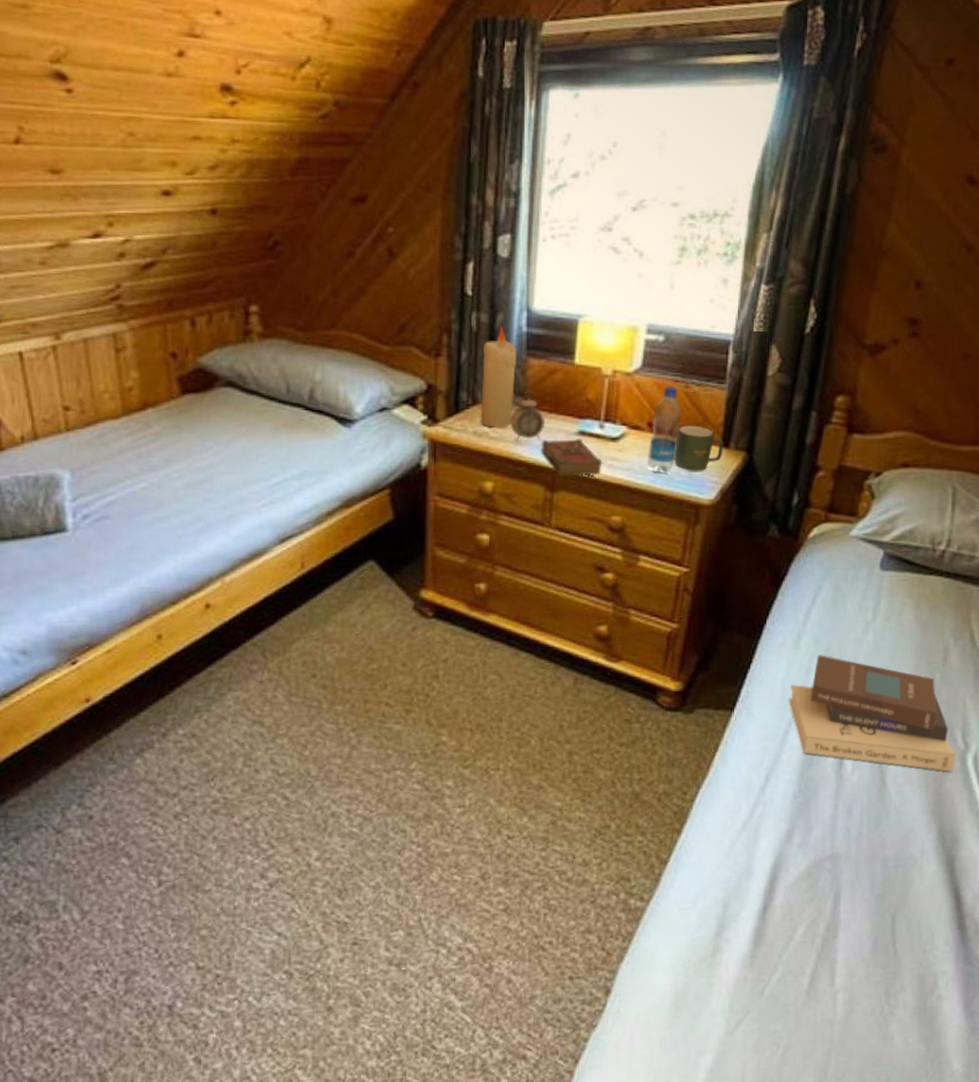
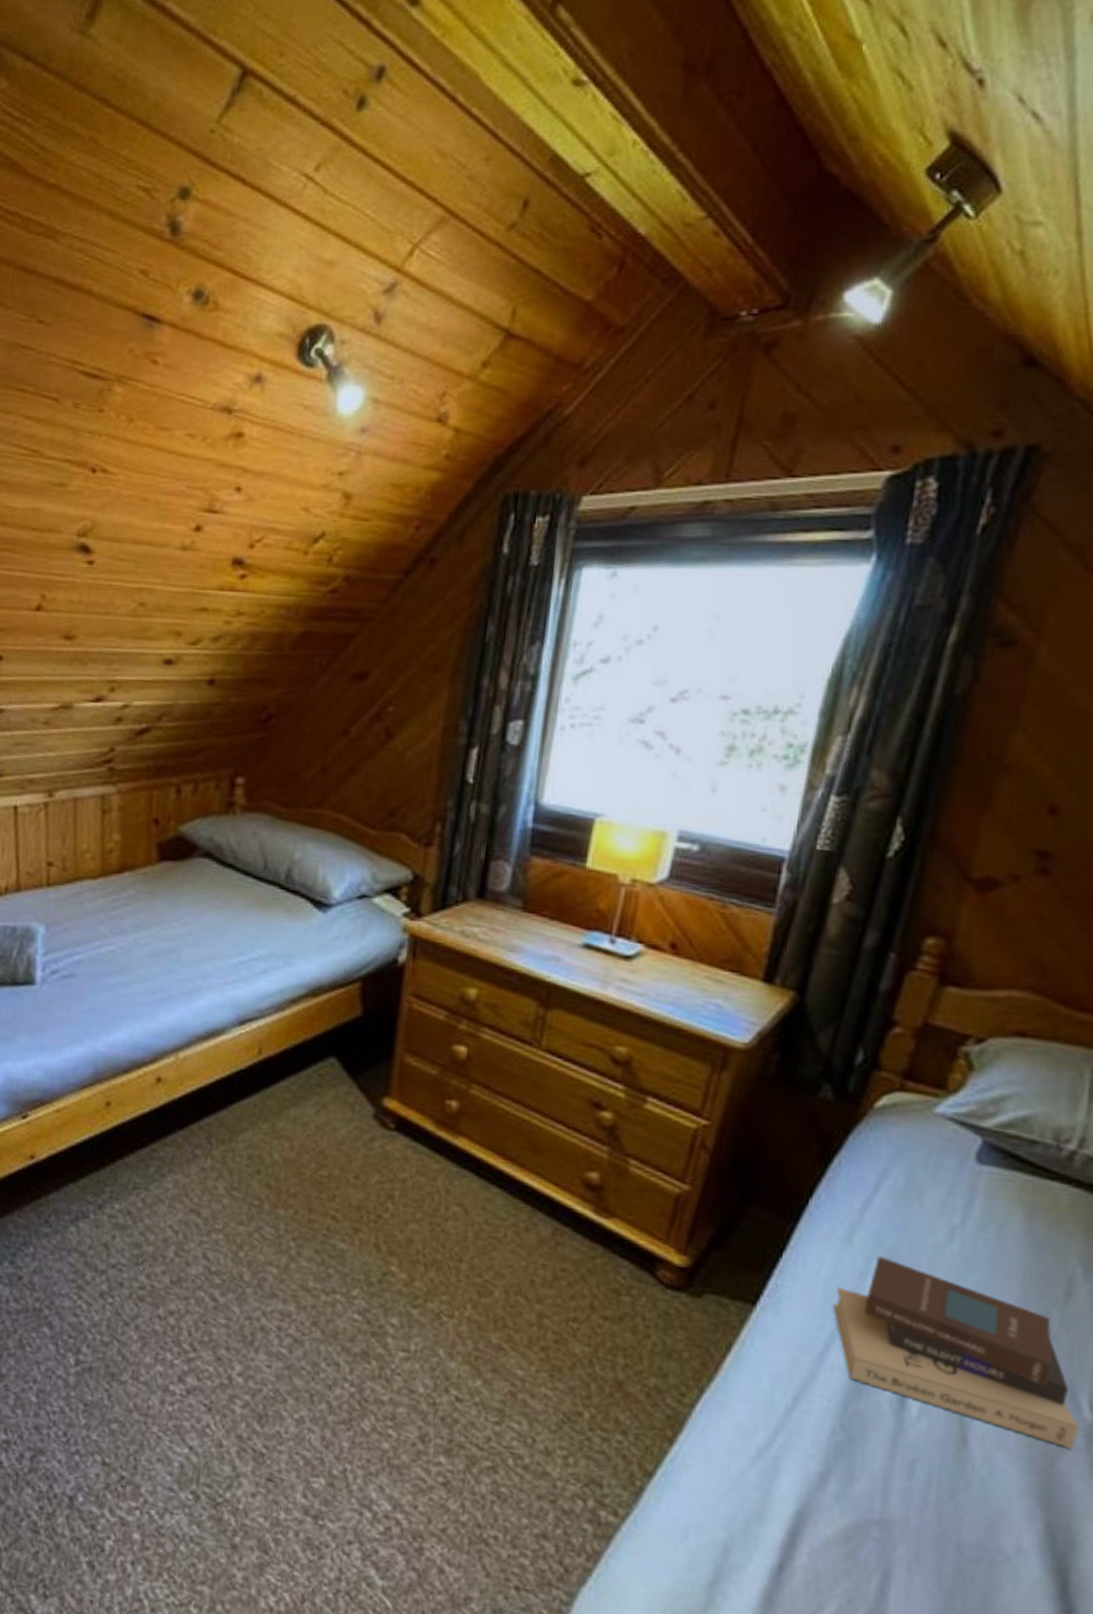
candle: present [480,326,517,428] -> none [469,819,519,931]
alarm clock: present [510,390,544,442] -> none [503,891,544,951]
book: present [541,439,603,477] -> none [536,948,610,997]
bottle: present [647,387,682,474] -> none [666,904,715,1006]
mug: present [674,425,724,472] -> none [700,951,768,1009]

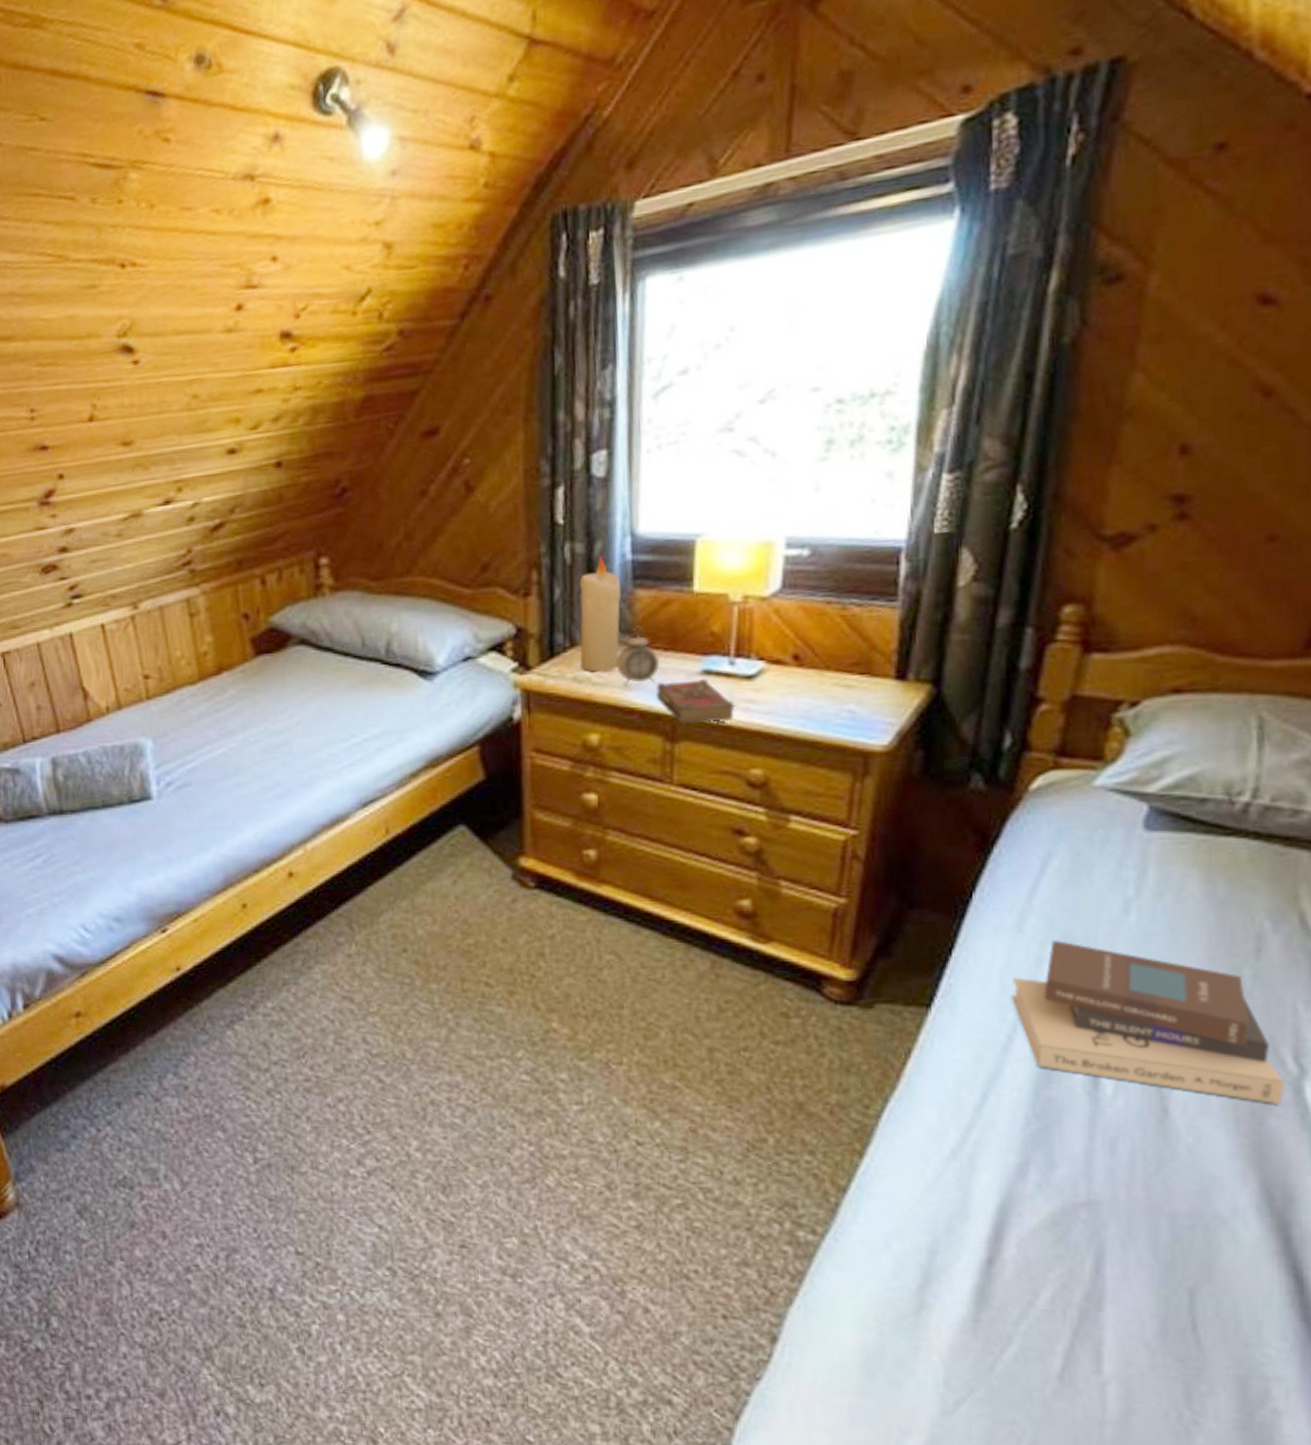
candle: none [469,819,519,931] -> present [579,555,622,672]
alarm clock: none [503,891,544,951] -> present [616,626,659,687]
book: none [536,948,610,997] -> present [655,679,736,725]

